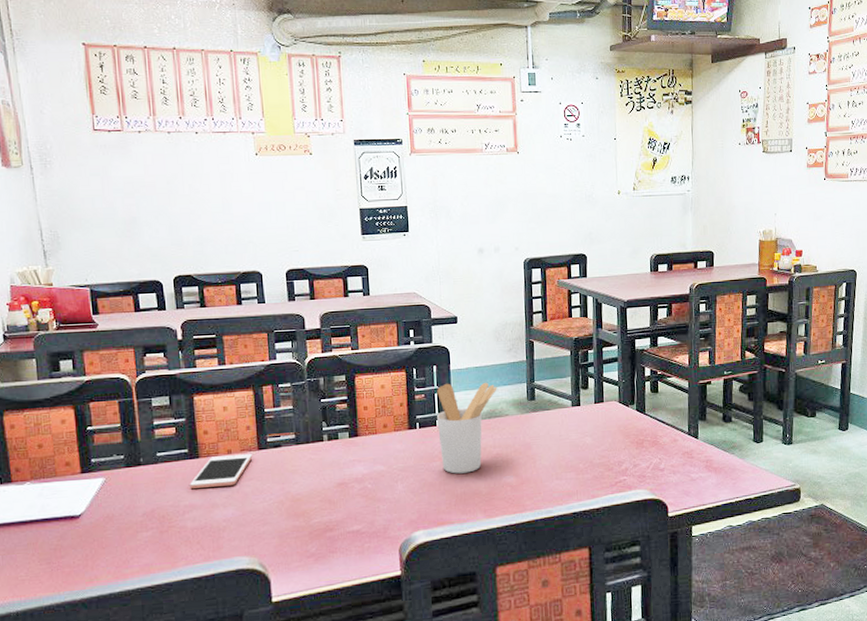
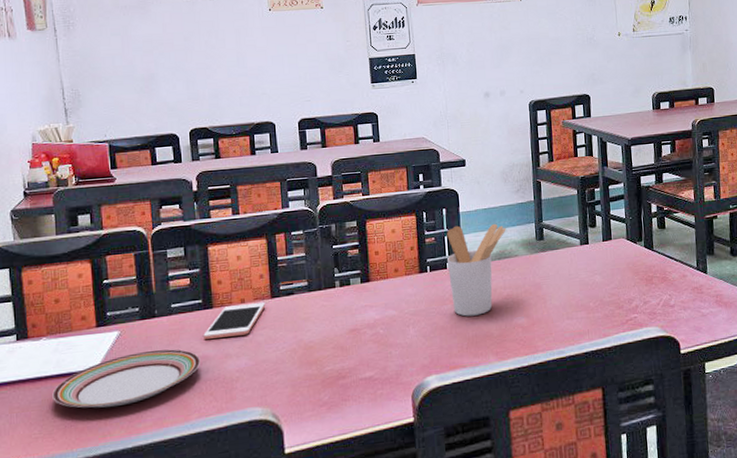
plate: none [38,497,188,553] -> present [52,349,201,408]

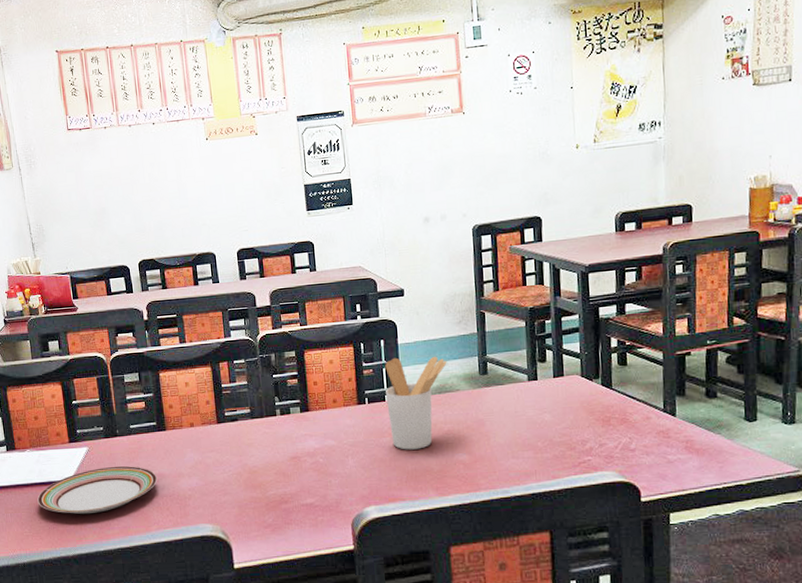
cell phone: present [203,302,266,339] -> none [159,427,213,459]

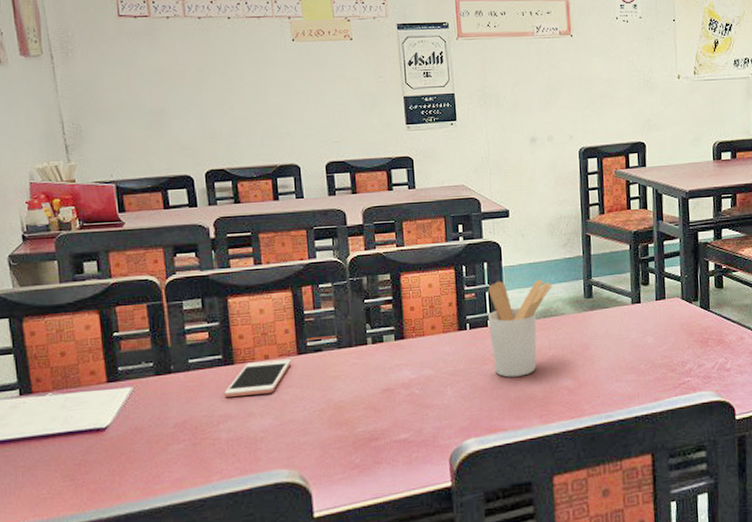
plate: present [37,466,158,515] -> none [61,407,222,468]
cell phone: none [159,427,213,459] -> present [224,359,292,397]

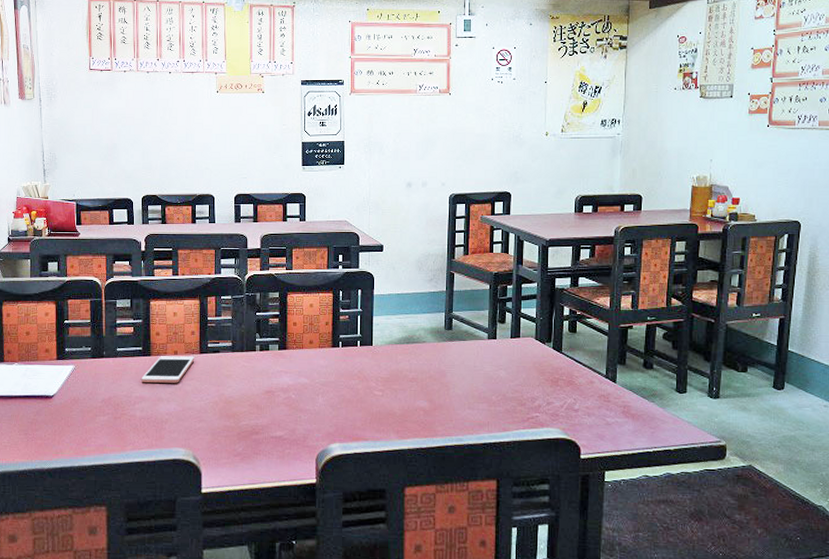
utensil holder: present [488,279,552,377] -> none [359,307,417,394]

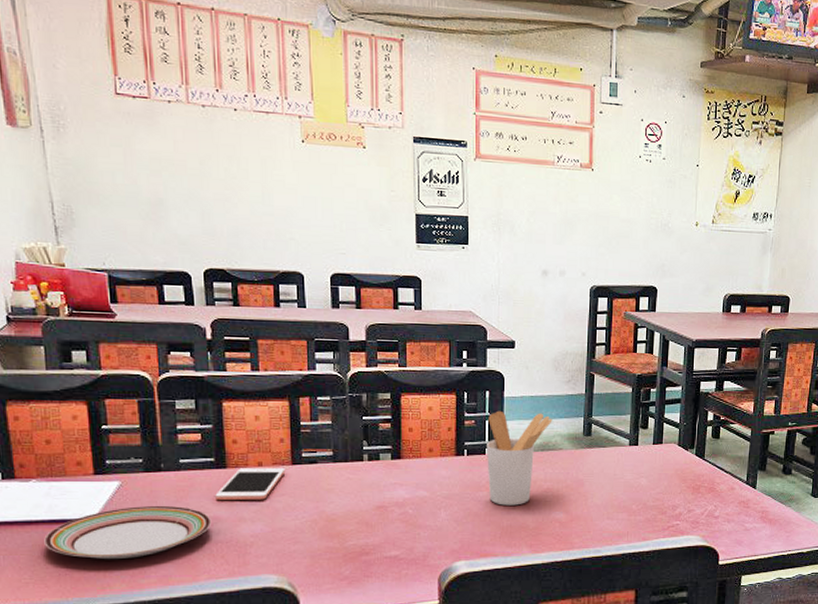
plate: none [19,385,138,430] -> present [44,505,212,560]
utensil holder: none [359,307,417,394] -> present [487,410,553,506]

